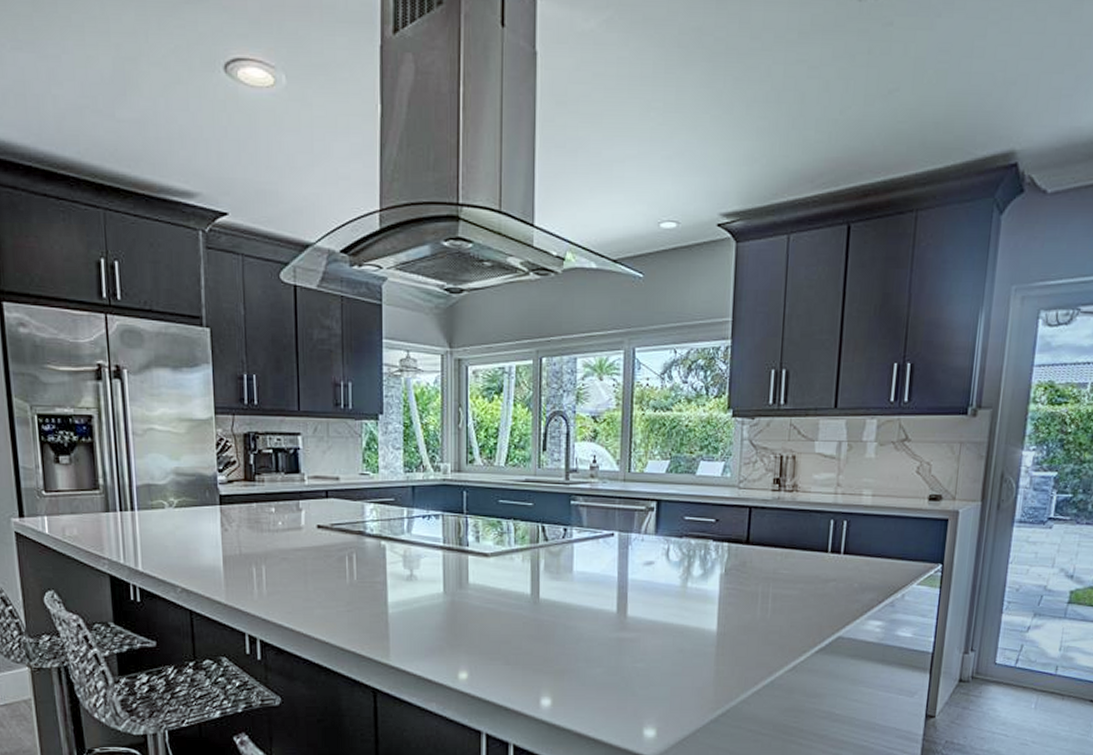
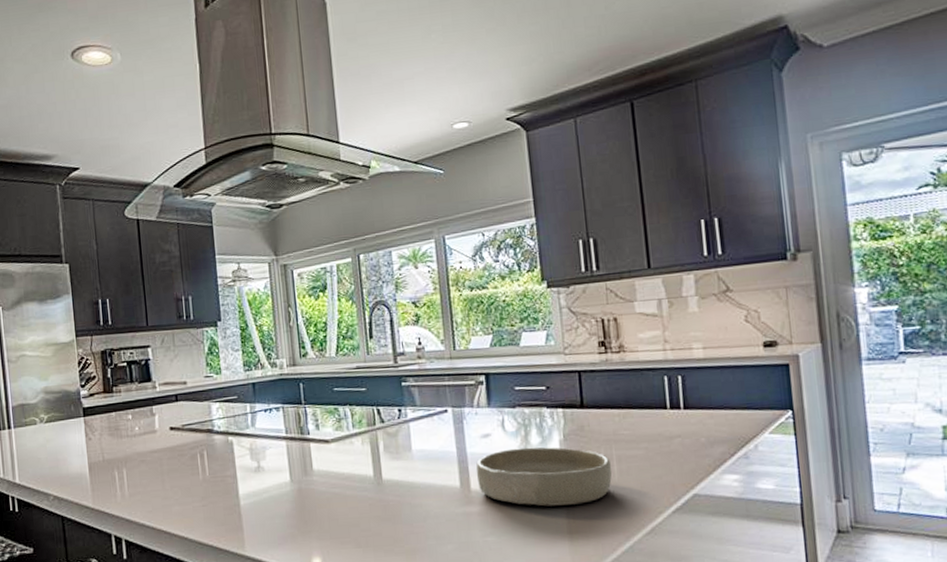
bowl: none [634,578,767,638] -> present [476,447,612,507]

